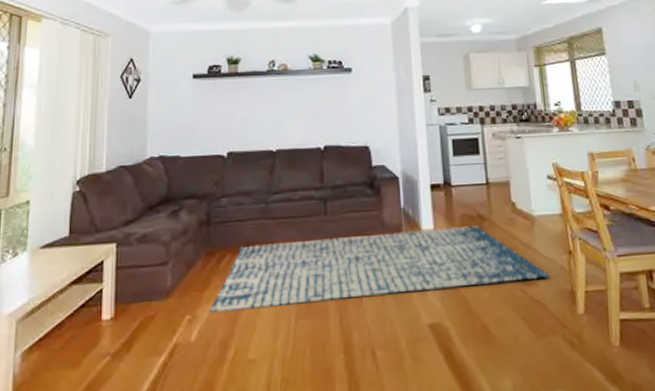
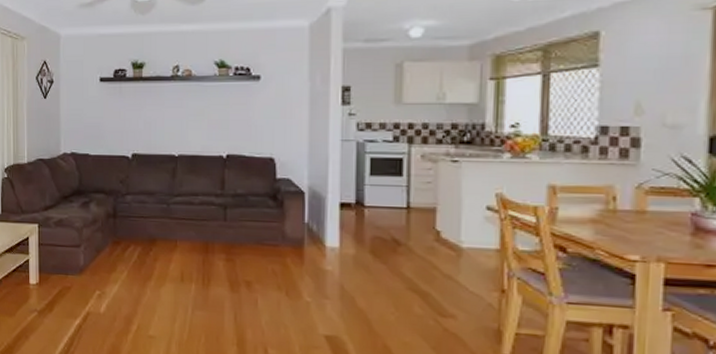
rug: present [210,225,551,312] -> none [116,239,473,313]

